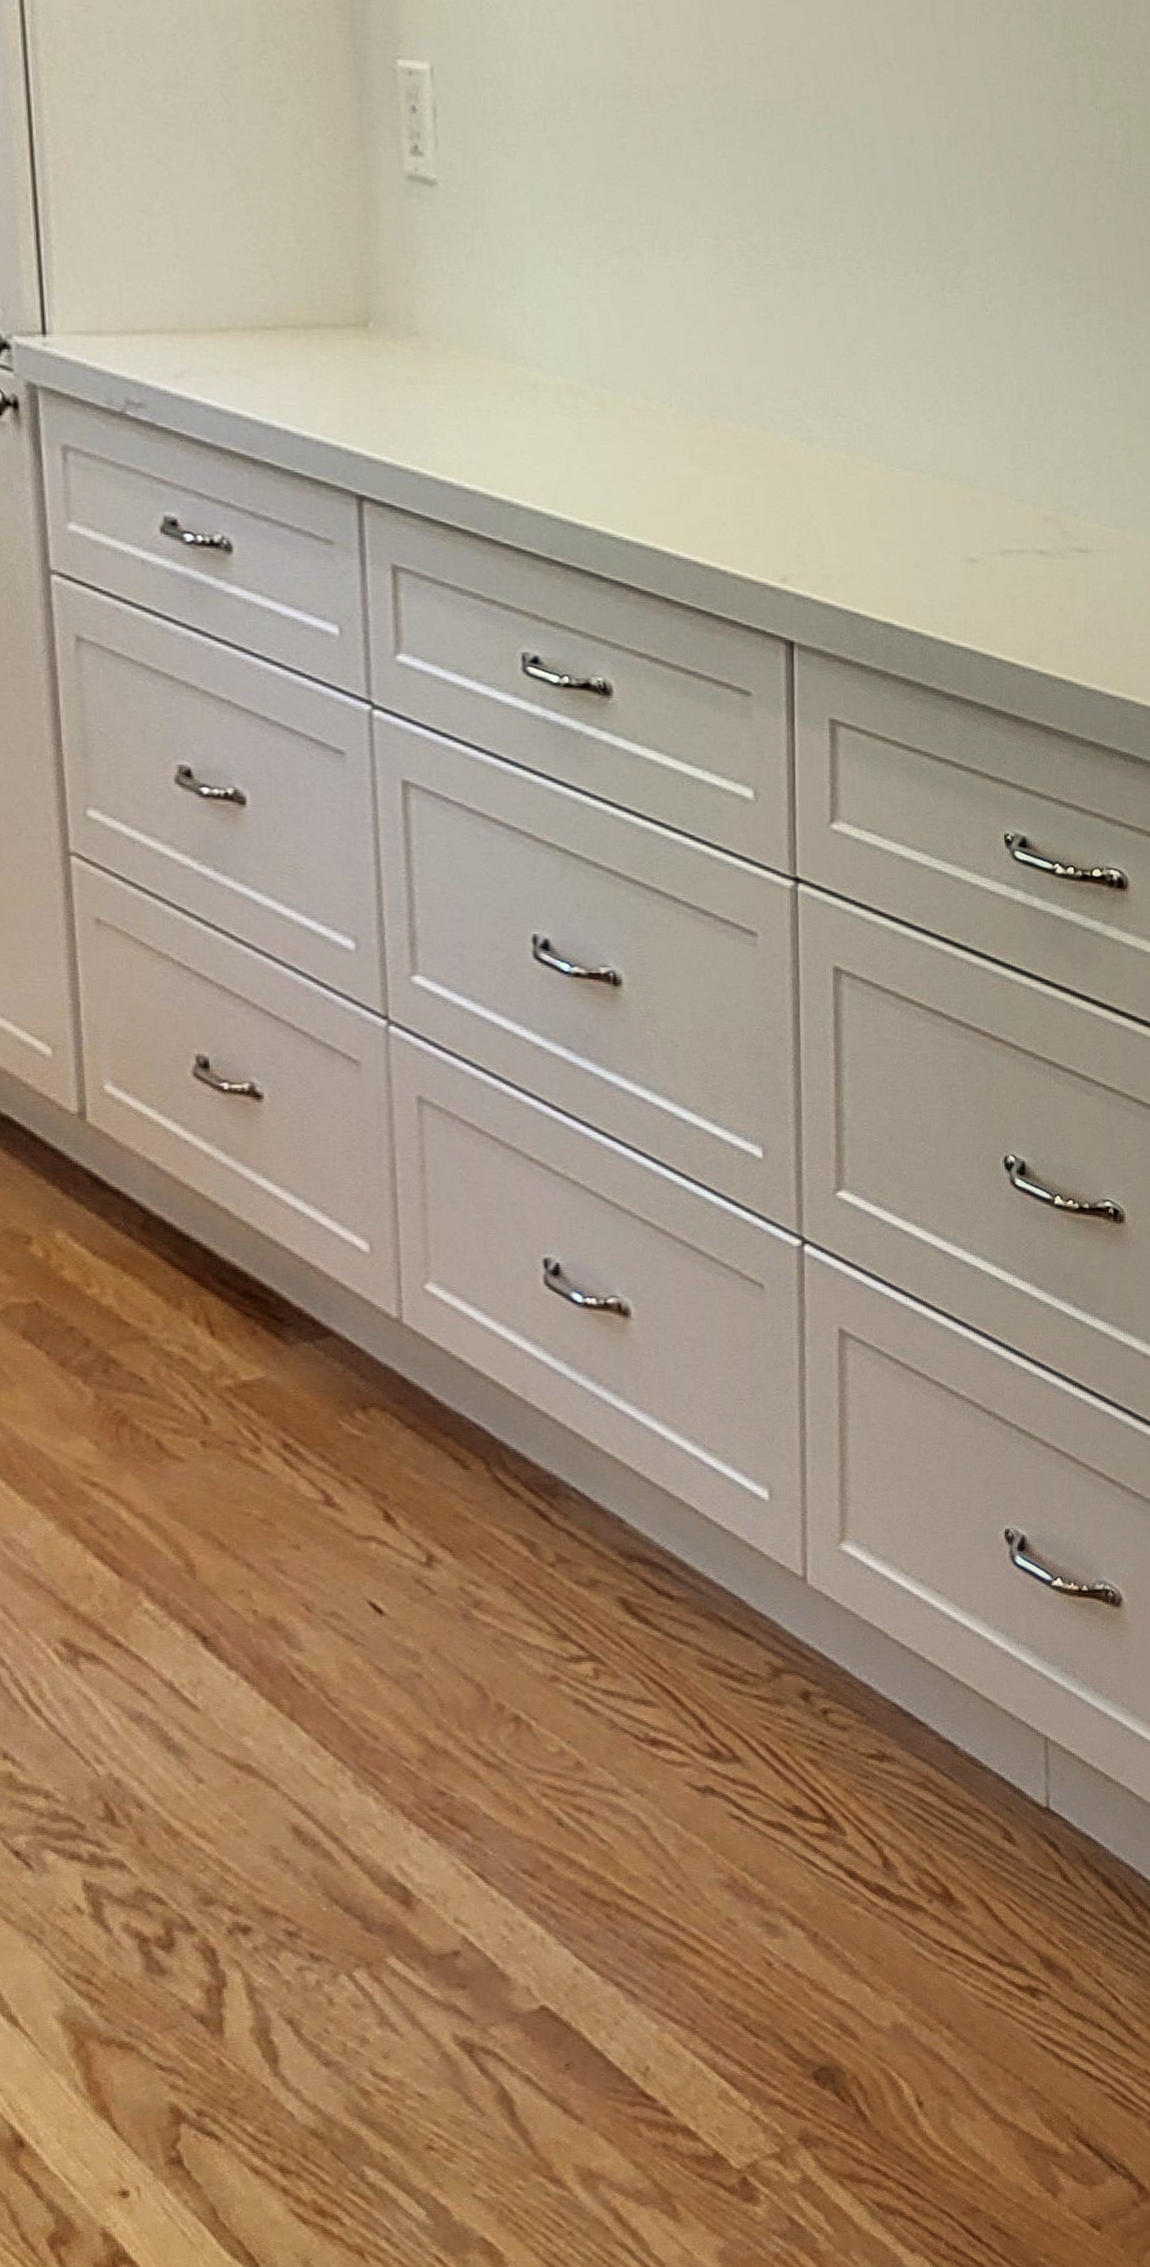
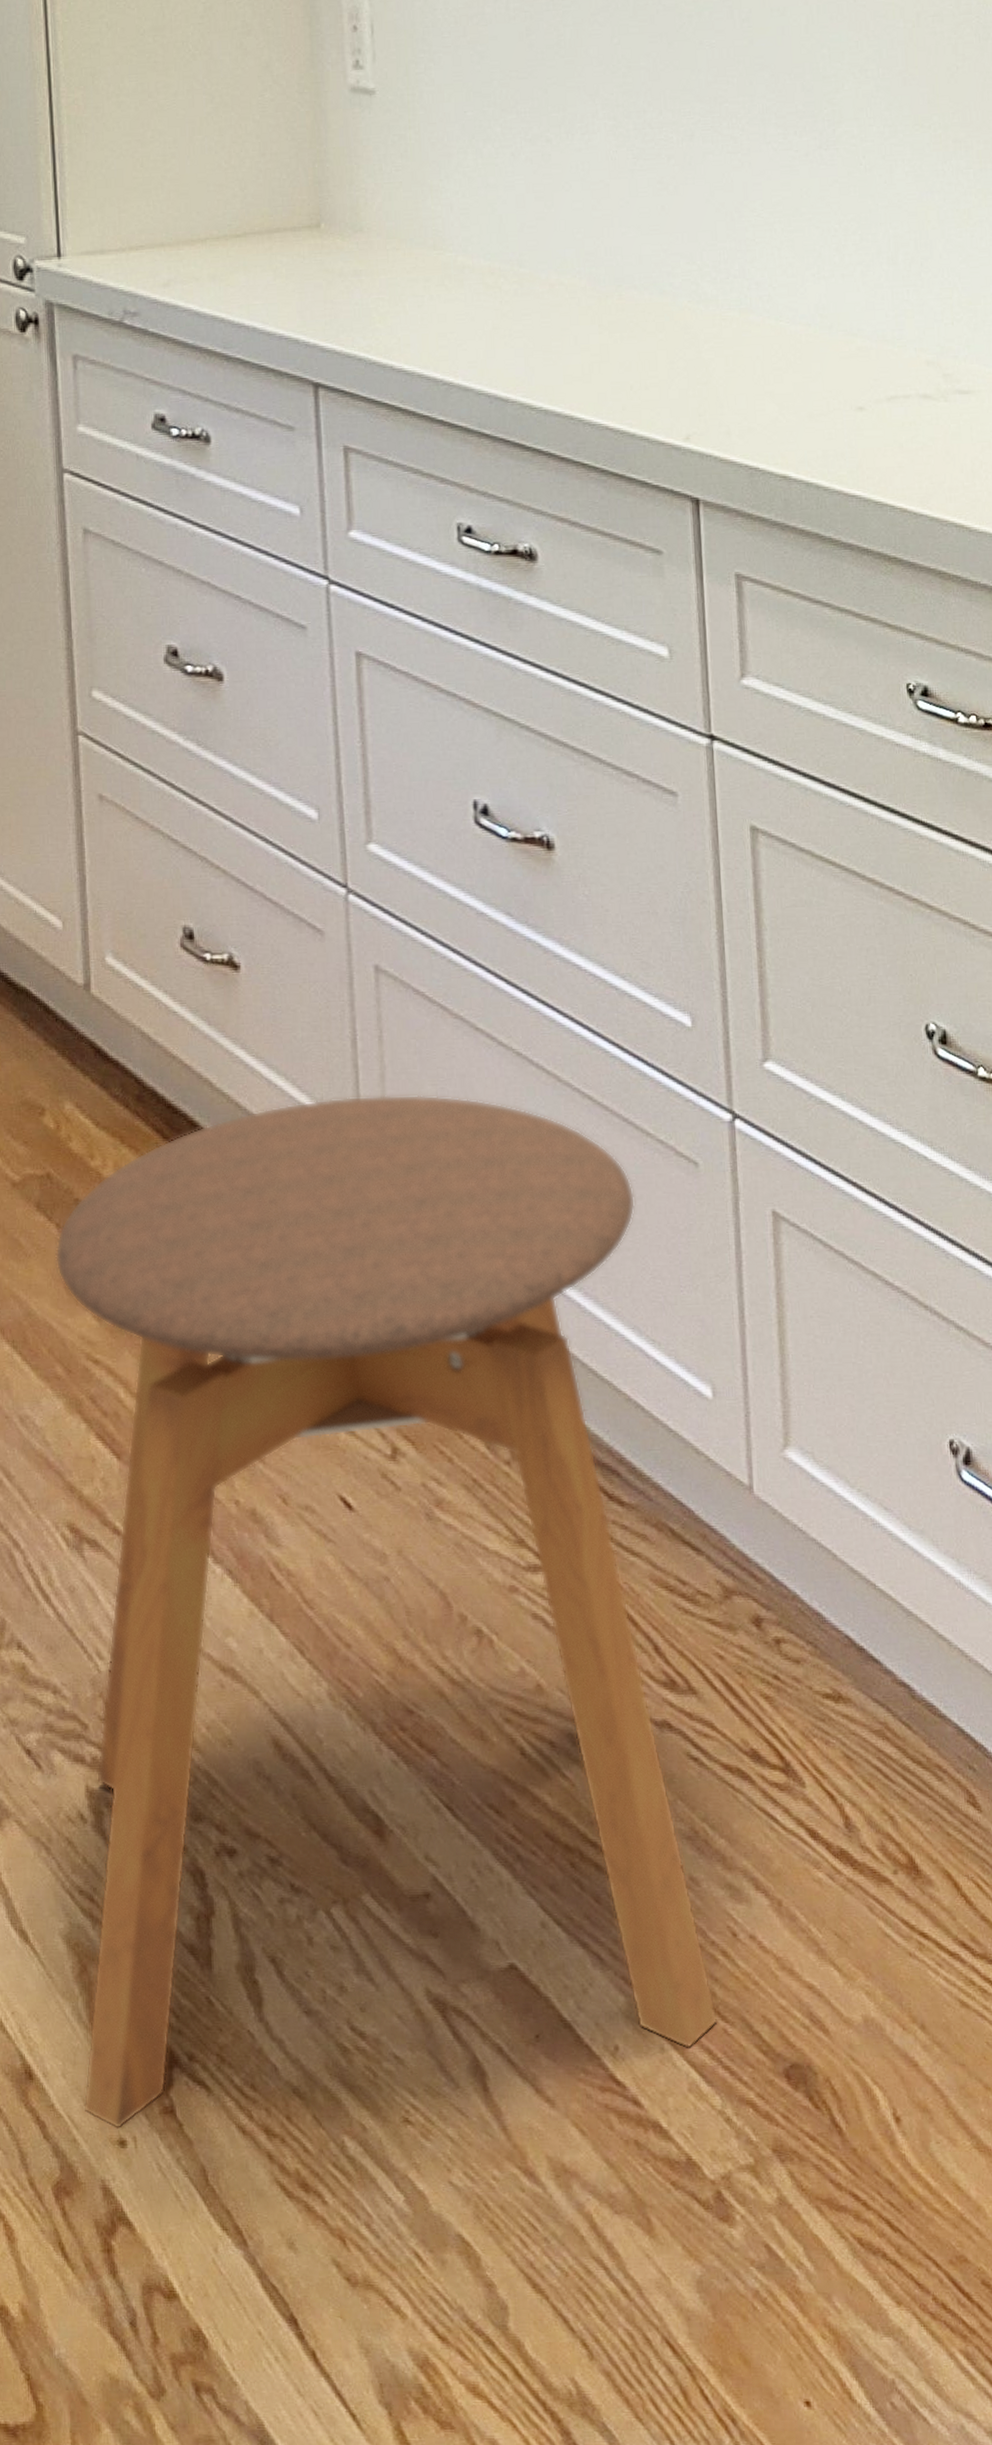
stool: none [45,1222,751,2183] -> present [55,1094,719,2130]

